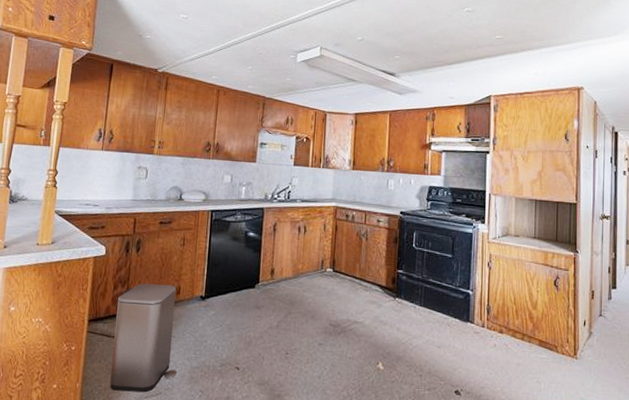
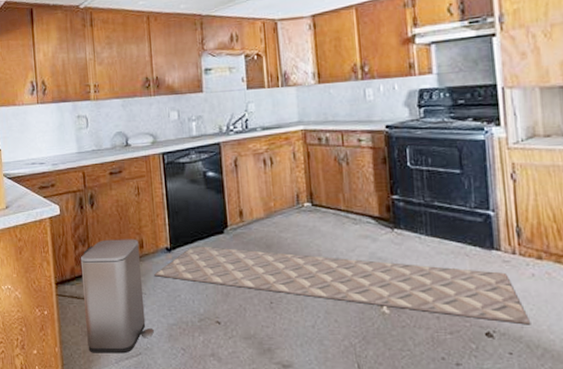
rug: none [186,296,489,386] -> present [154,245,531,325]

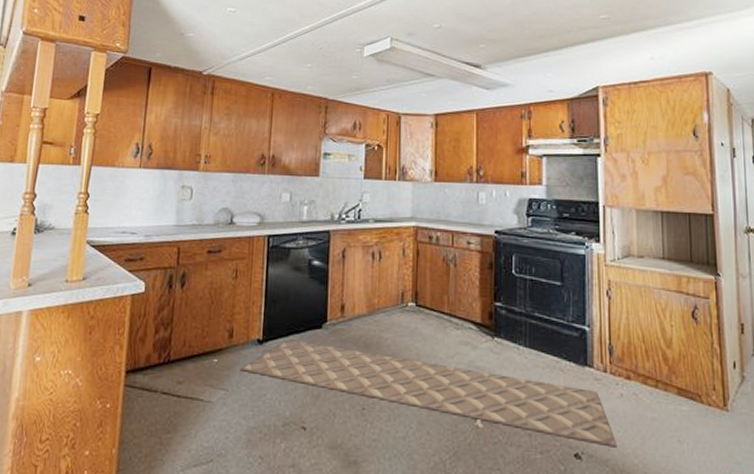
pedal bin: present [80,239,154,354] -> none [151,325,231,460]

